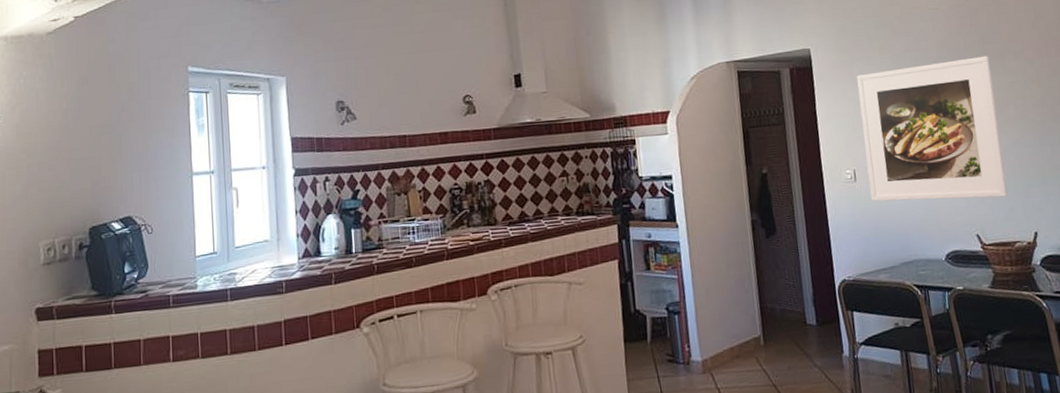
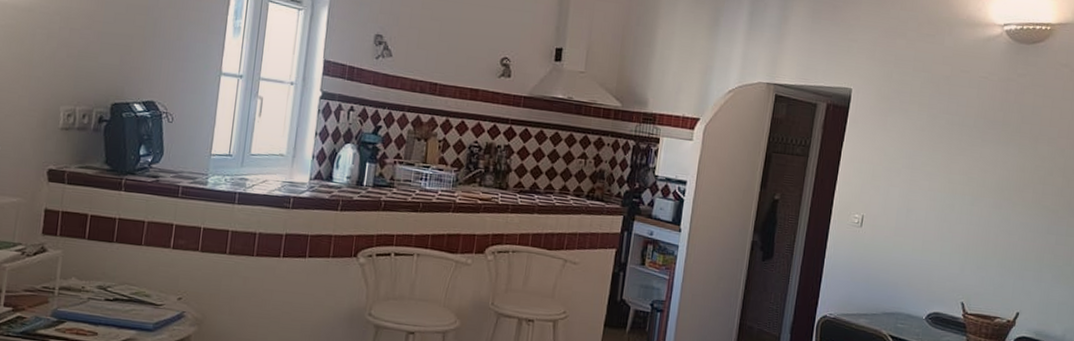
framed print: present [856,56,1008,202] -> none [871,125,1023,273]

